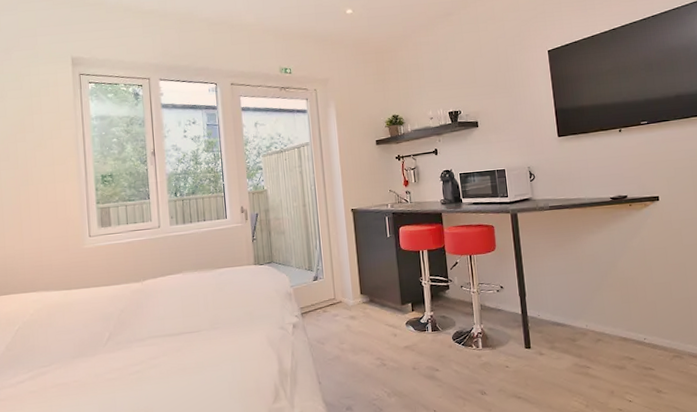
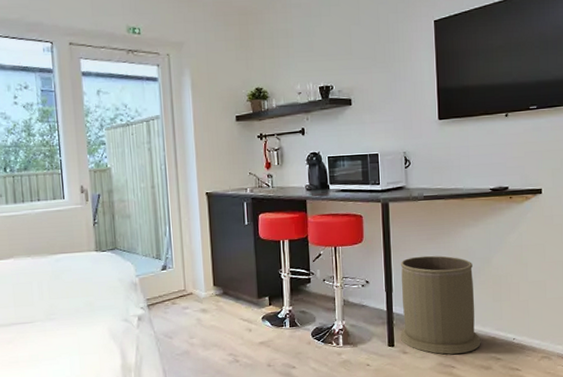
trash can: none [531,261,613,356] -> present [400,255,481,355]

